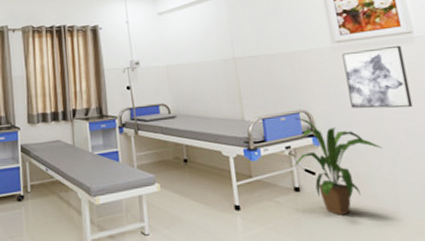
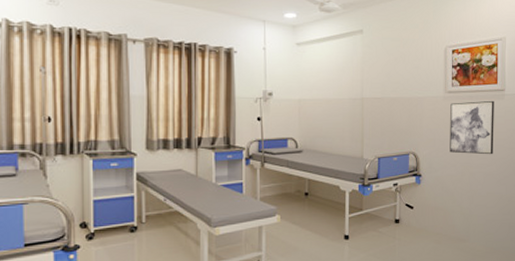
house plant: present [293,117,383,215] -> none [397,158,466,243]

